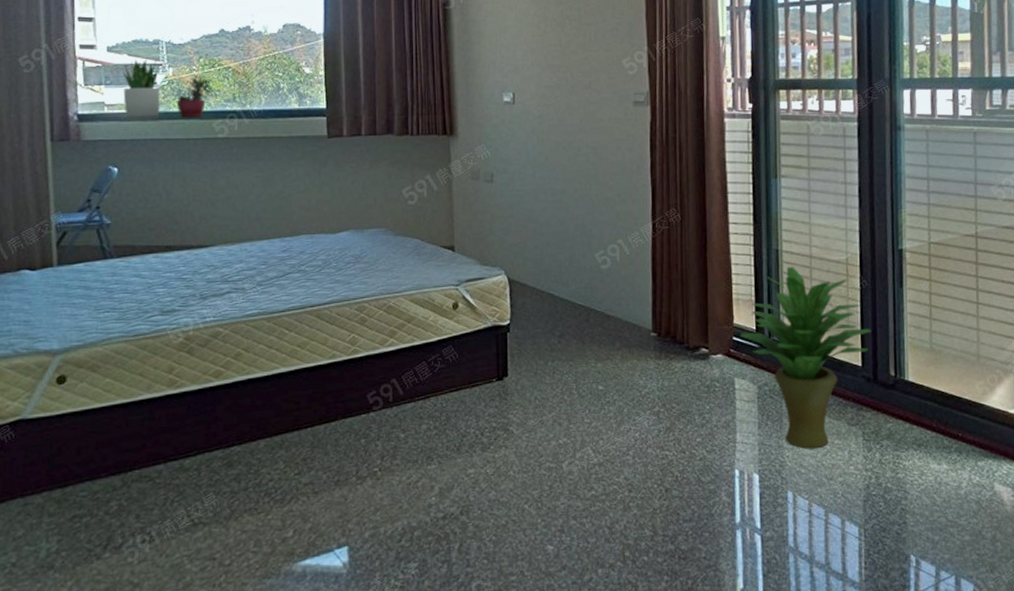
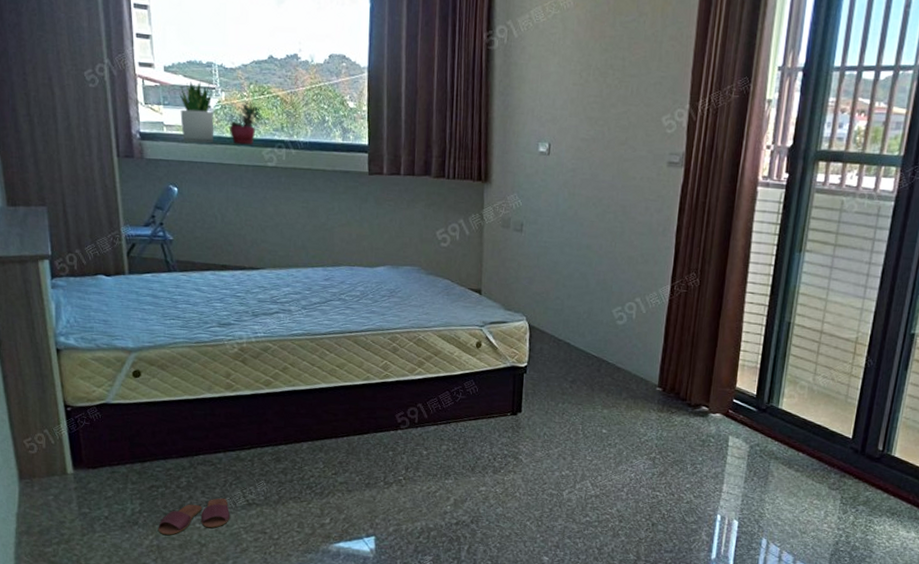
slippers: none [79,520,171,579] -> present [158,498,231,536]
potted plant: present [739,267,871,449] -> none [740,340,868,506]

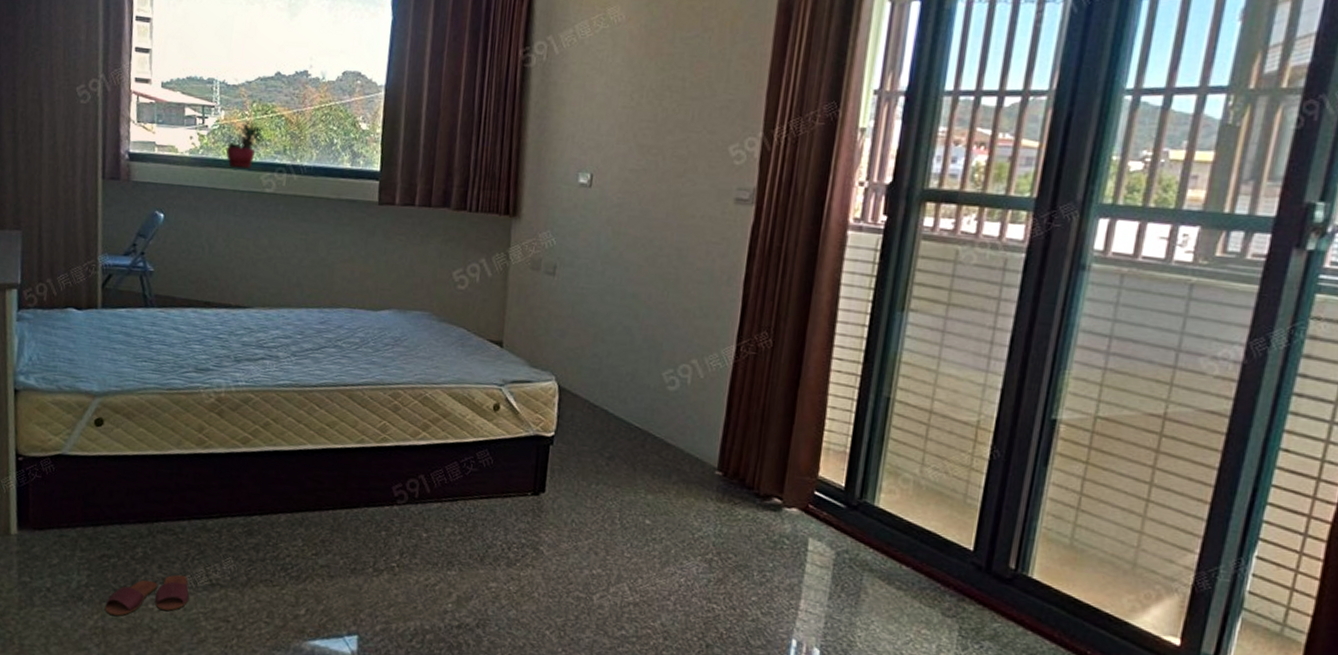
planter: present [179,80,214,144] -> none [174,97,211,167]

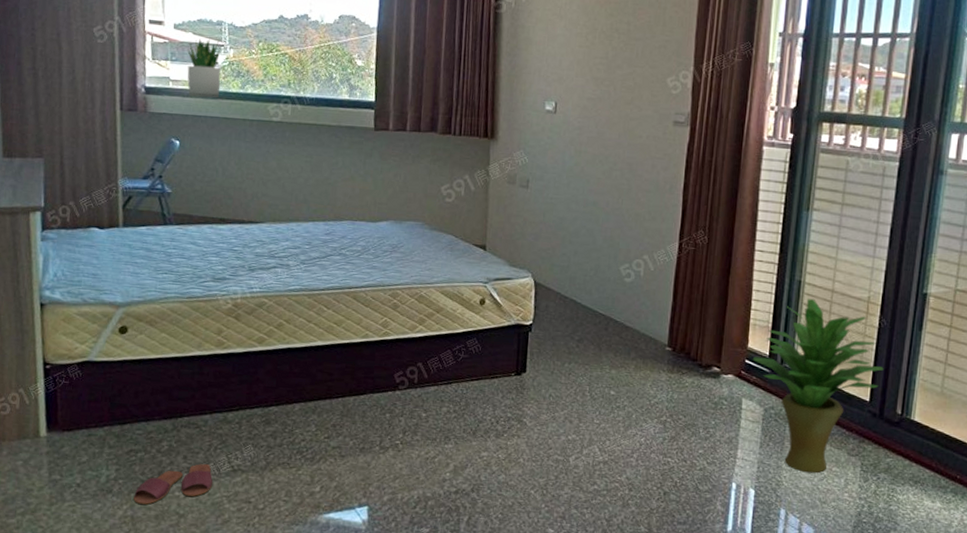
planter: none [174,97,211,167] -> present [187,37,221,99]
succulent plant: present [226,120,266,170] -> none [235,58,272,101]
potted plant: none [823,420,994,635] -> present [752,299,884,473]

